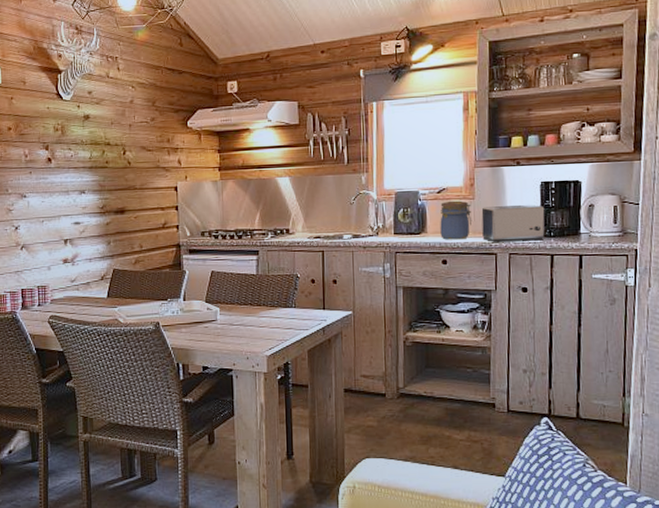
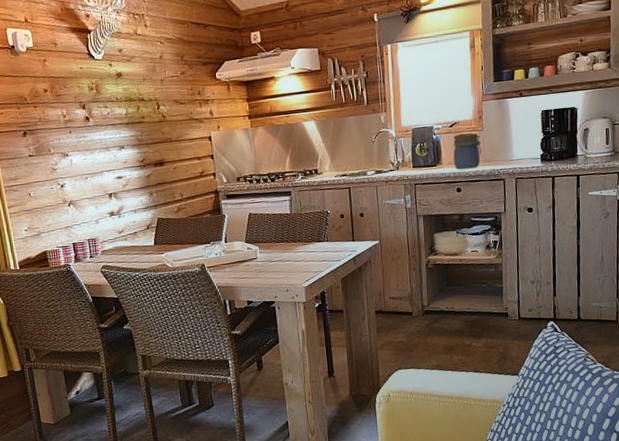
bowl: none [413,306,455,334] -> present [433,230,470,256]
toaster: present [481,204,545,244] -> none [490,131,546,170]

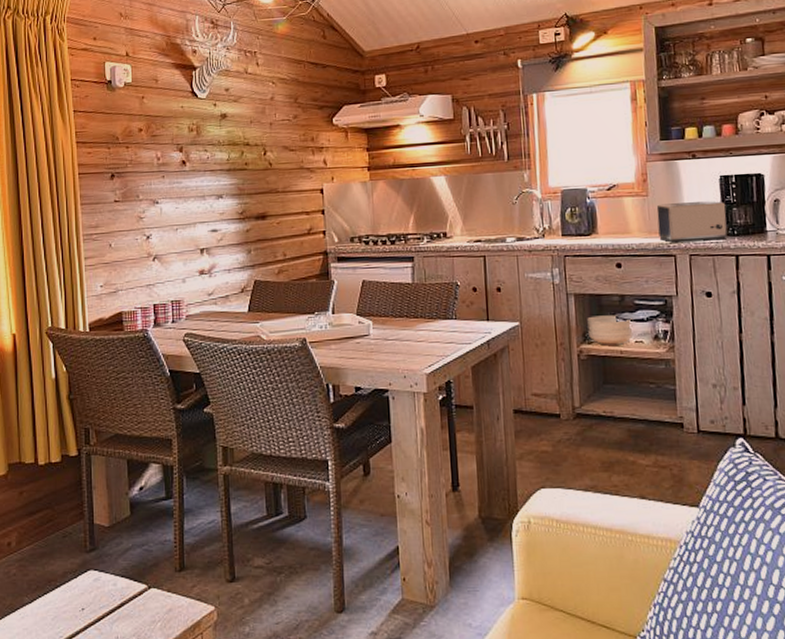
jar: present [453,132,482,170] -> none [611,197,647,241]
toaster: none [490,131,546,170] -> present [656,200,728,244]

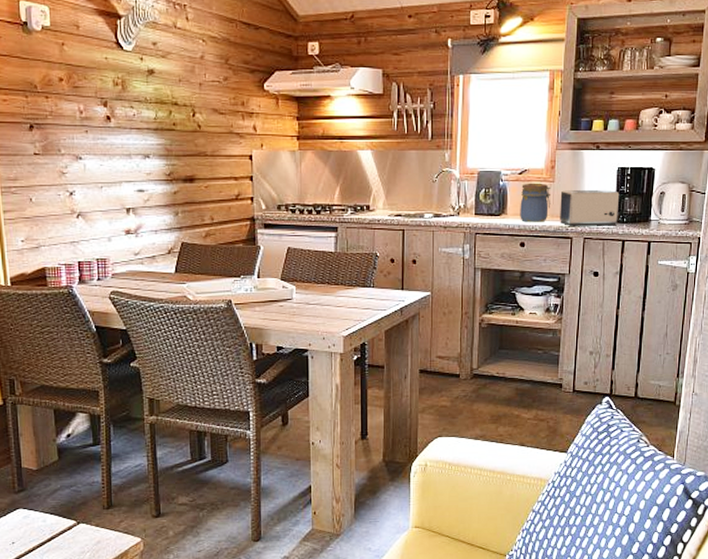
bowl: present [587,315,634,345] -> none [489,289,529,316]
jar: none [611,197,647,241] -> present [520,183,552,223]

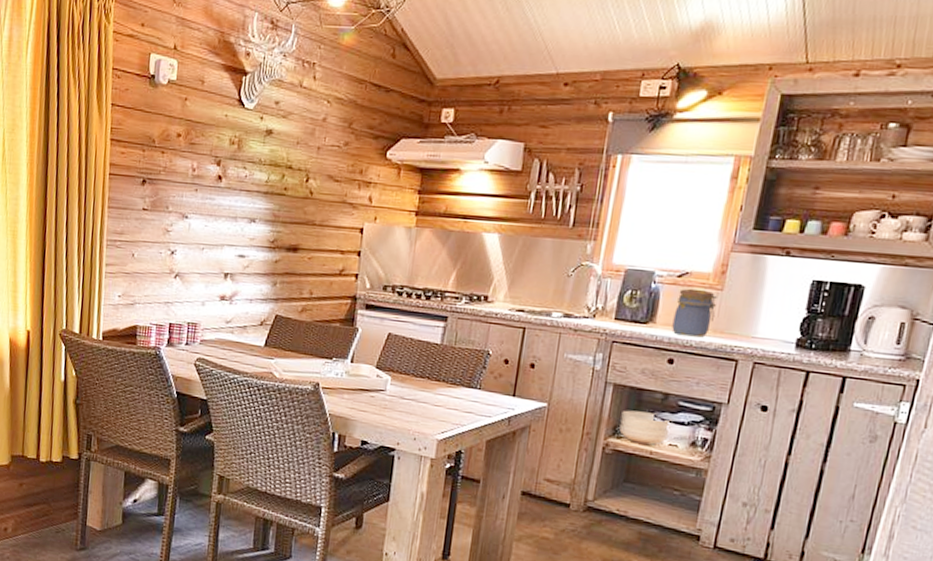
bowl: none [489,289,529,316] -> present [618,410,672,445]
toaster: present [560,189,620,228] -> none [723,301,811,353]

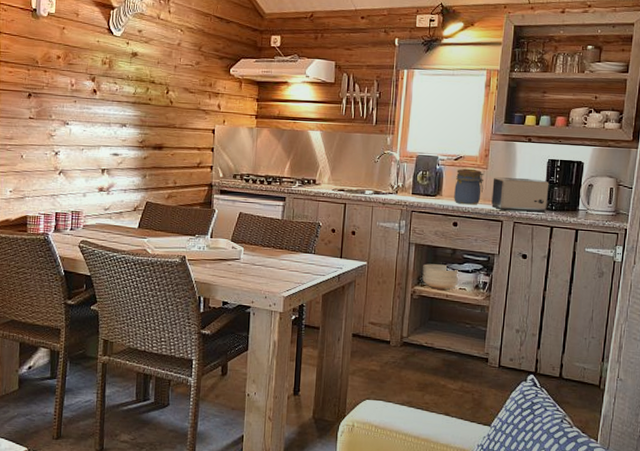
toaster: none [723,301,811,353] -> present [491,177,549,214]

